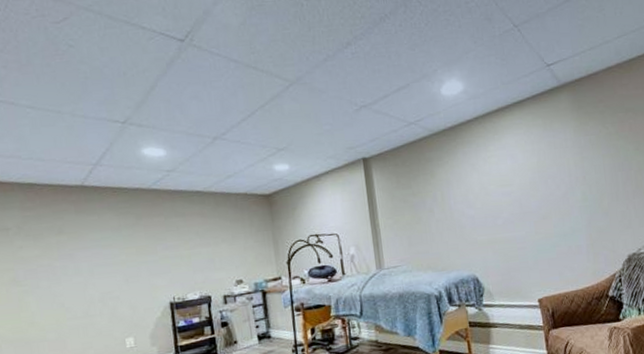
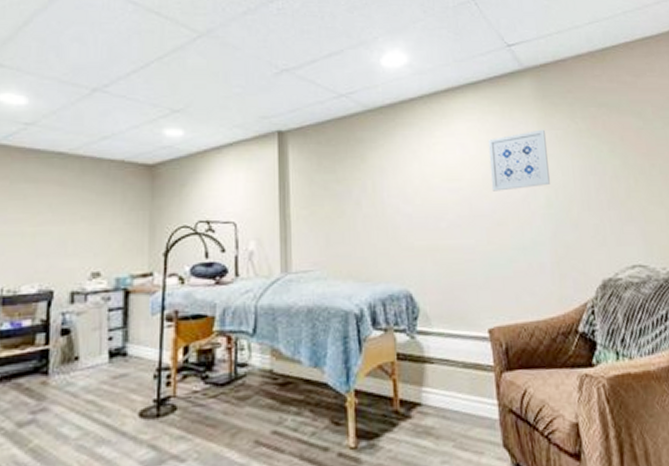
wall art: none [533,136,585,192] -> present [487,129,550,191]

